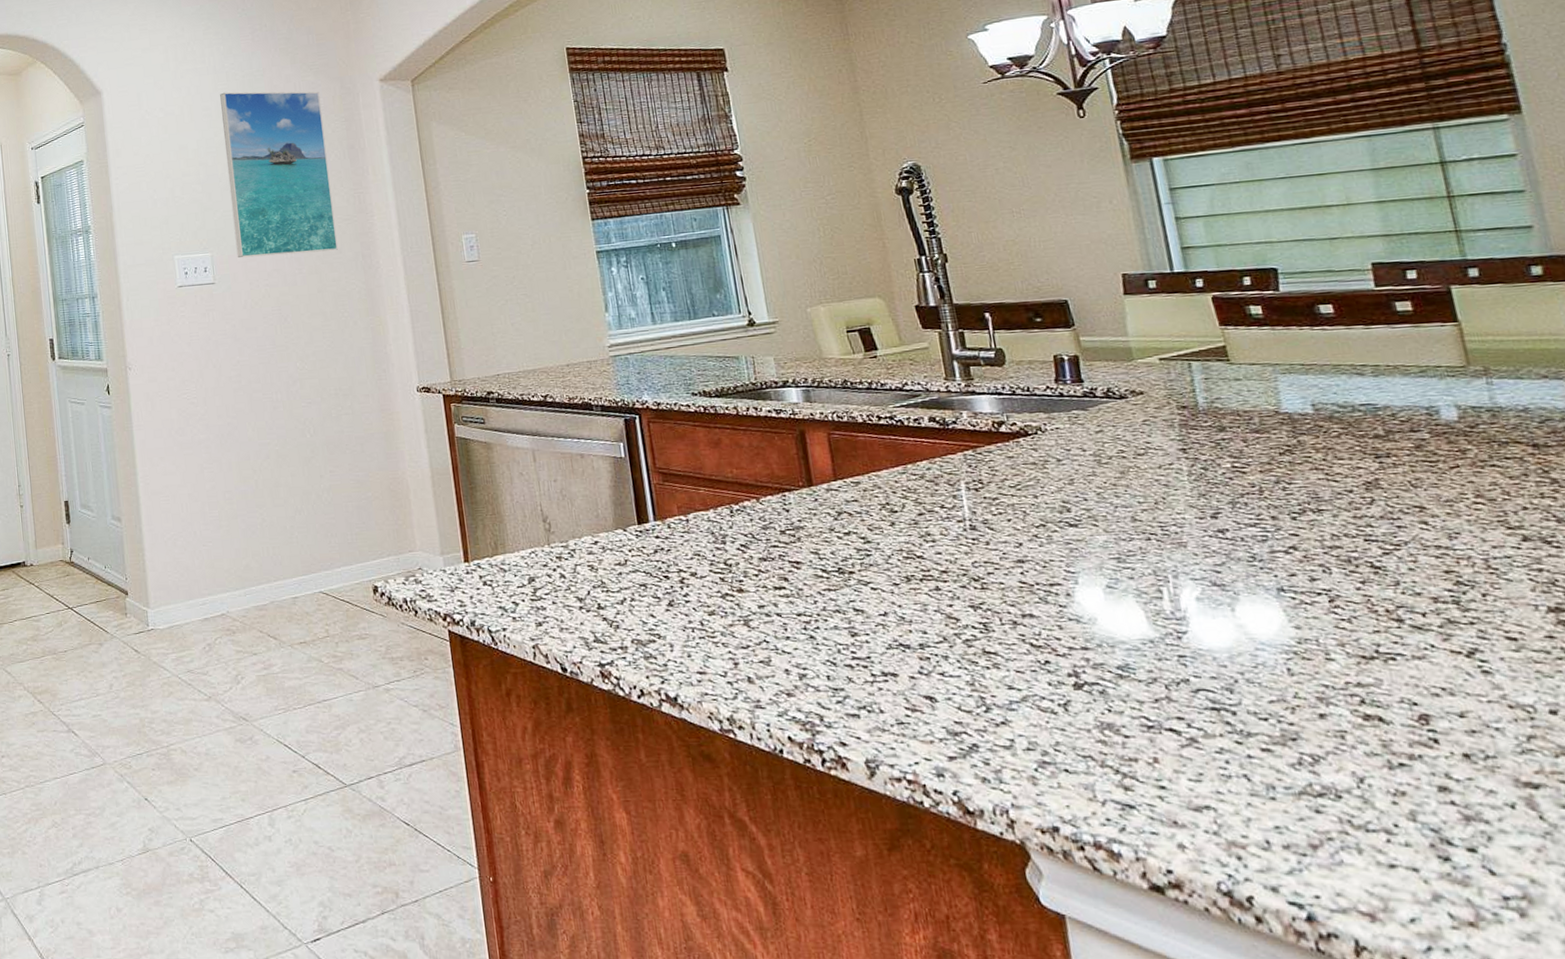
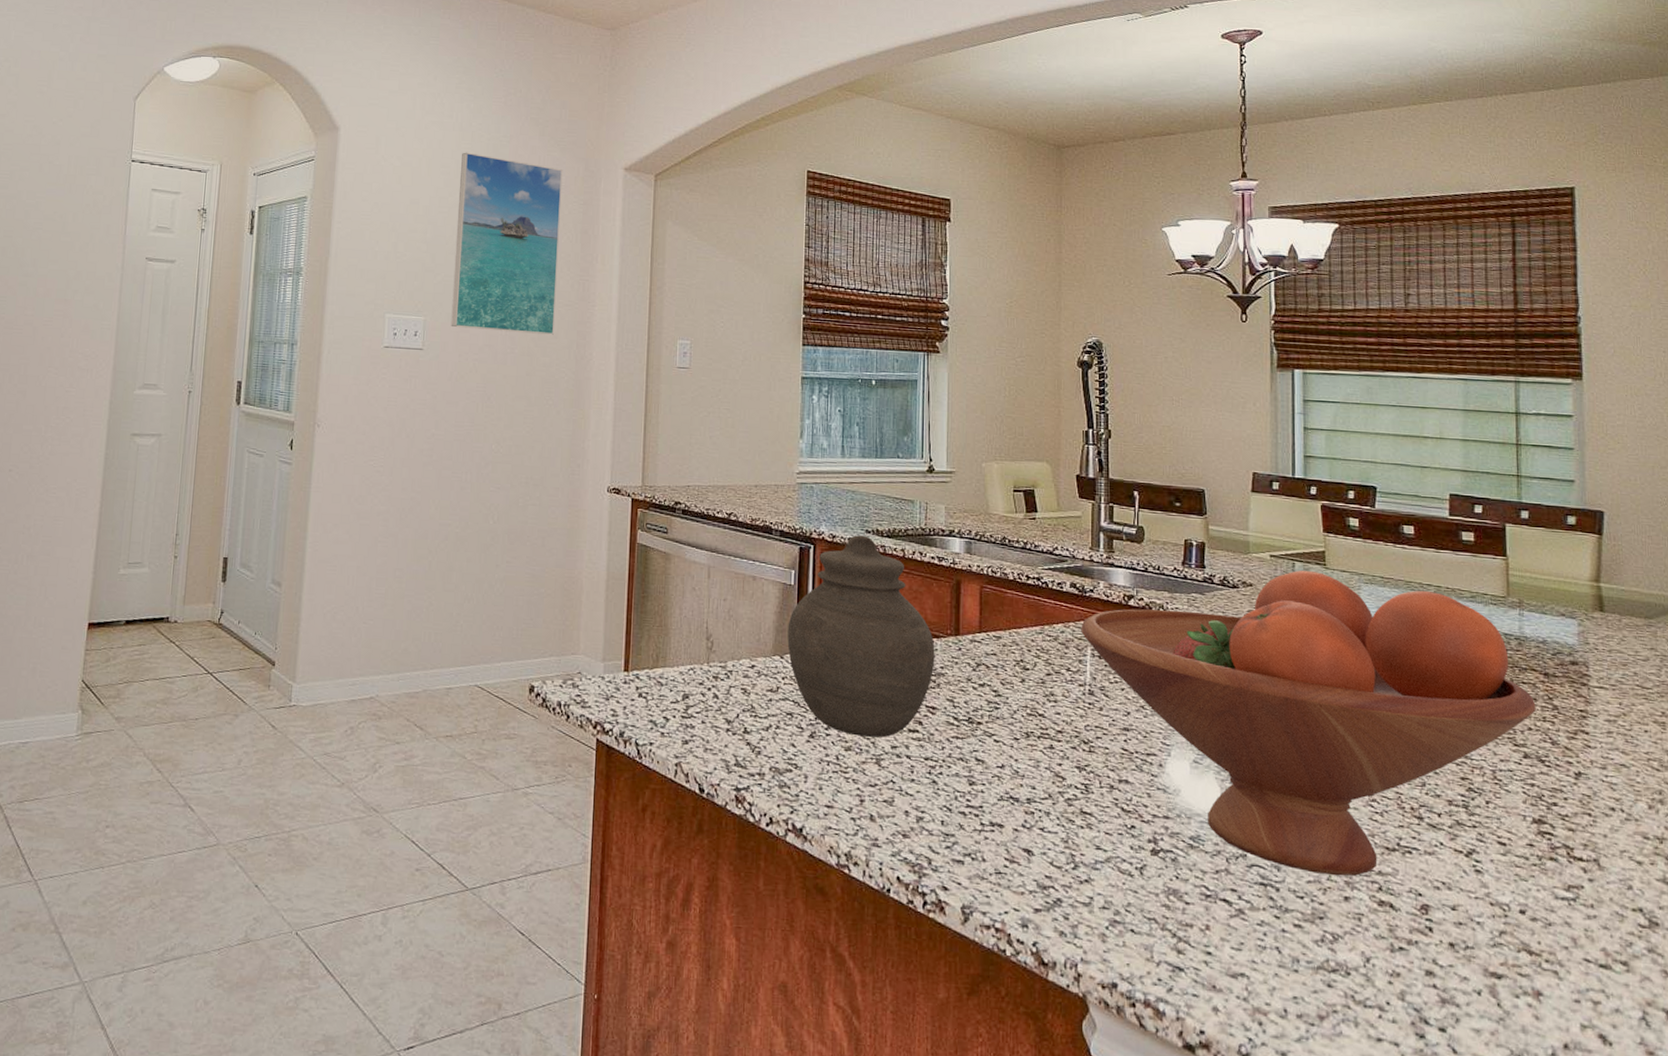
jar: none [625,399,791,600] -> present [787,535,935,738]
fruit bowl: none [949,369,1530,693] -> present [1081,570,1536,876]

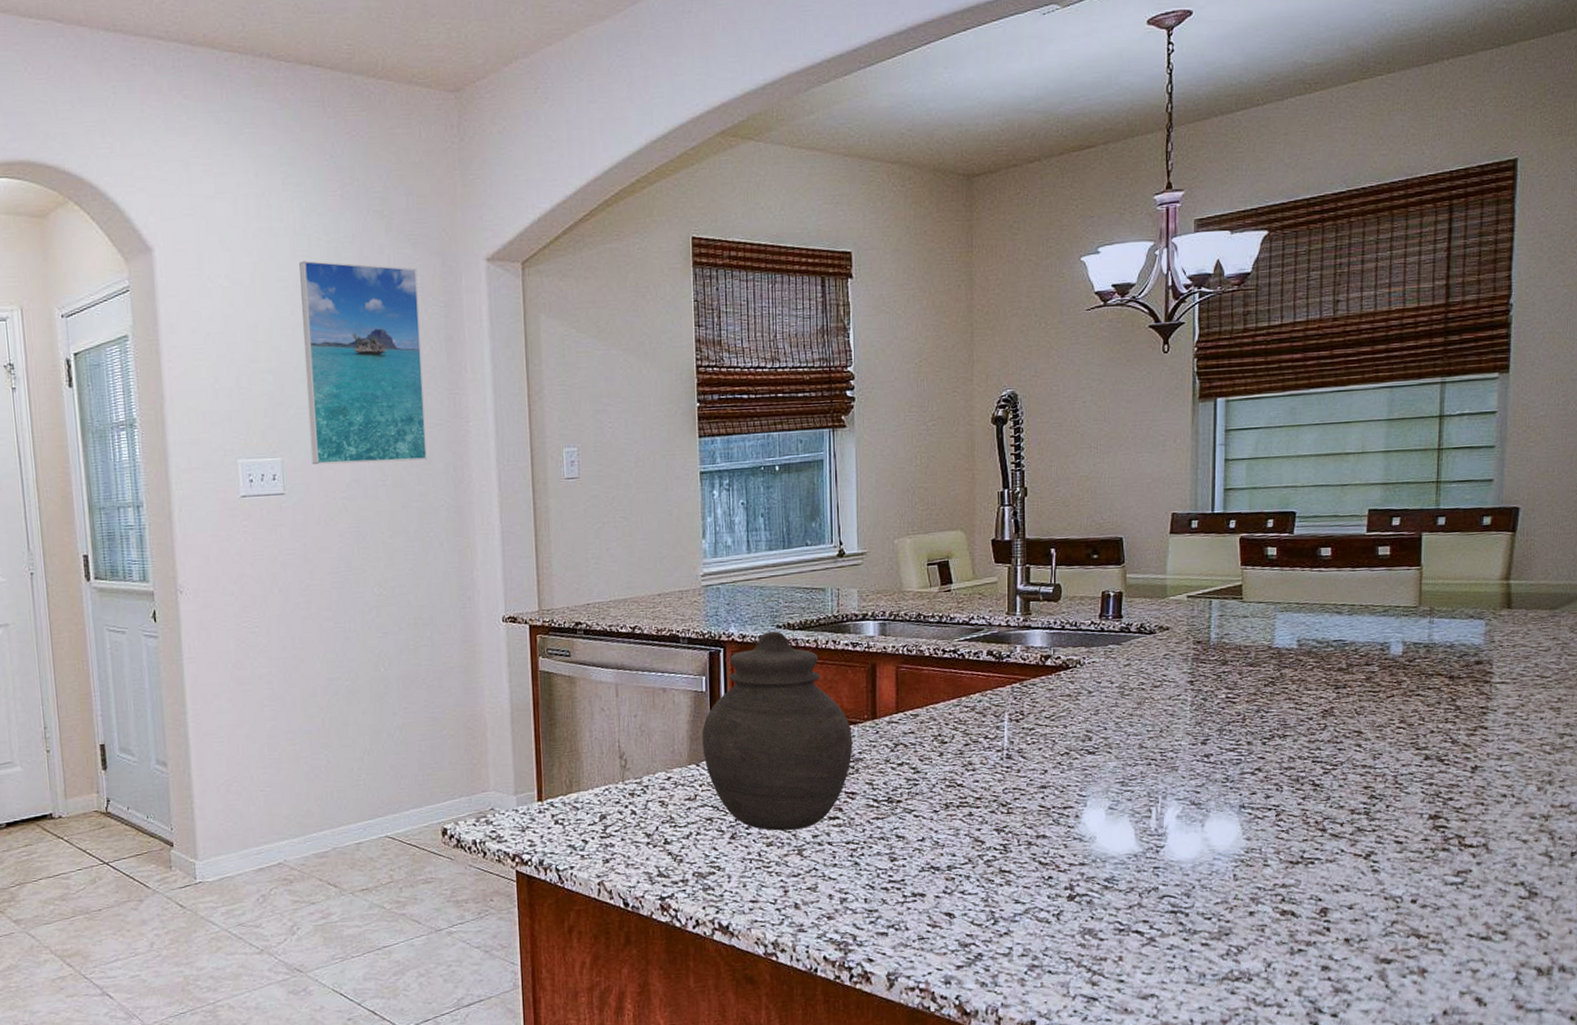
fruit bowl: present [1081,570,1536,876] -> none [998,606,1439,895]

